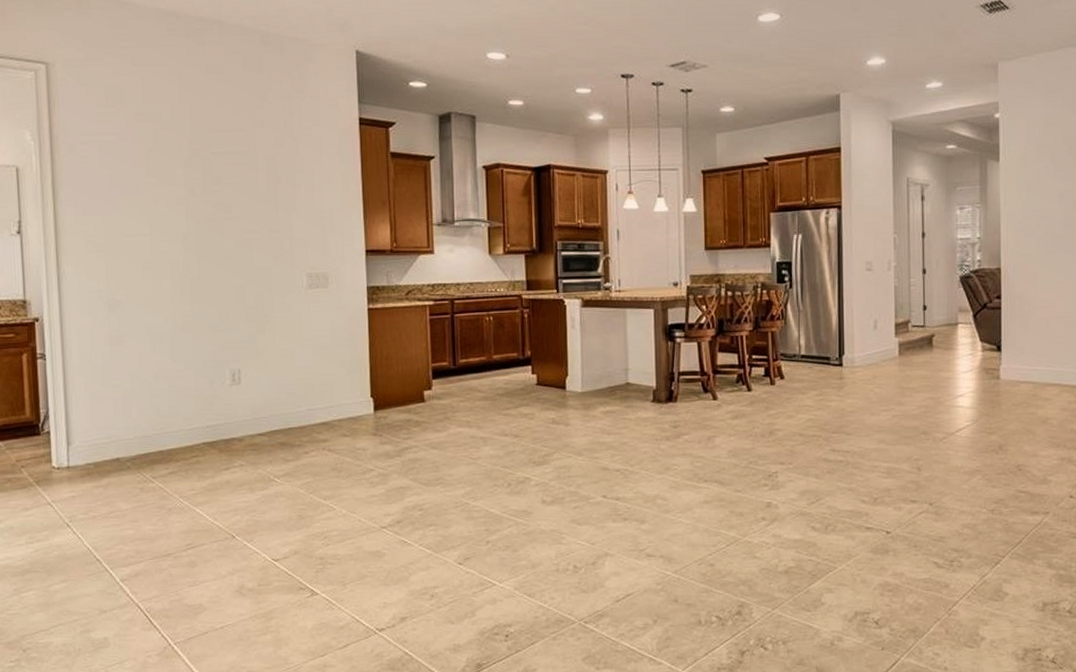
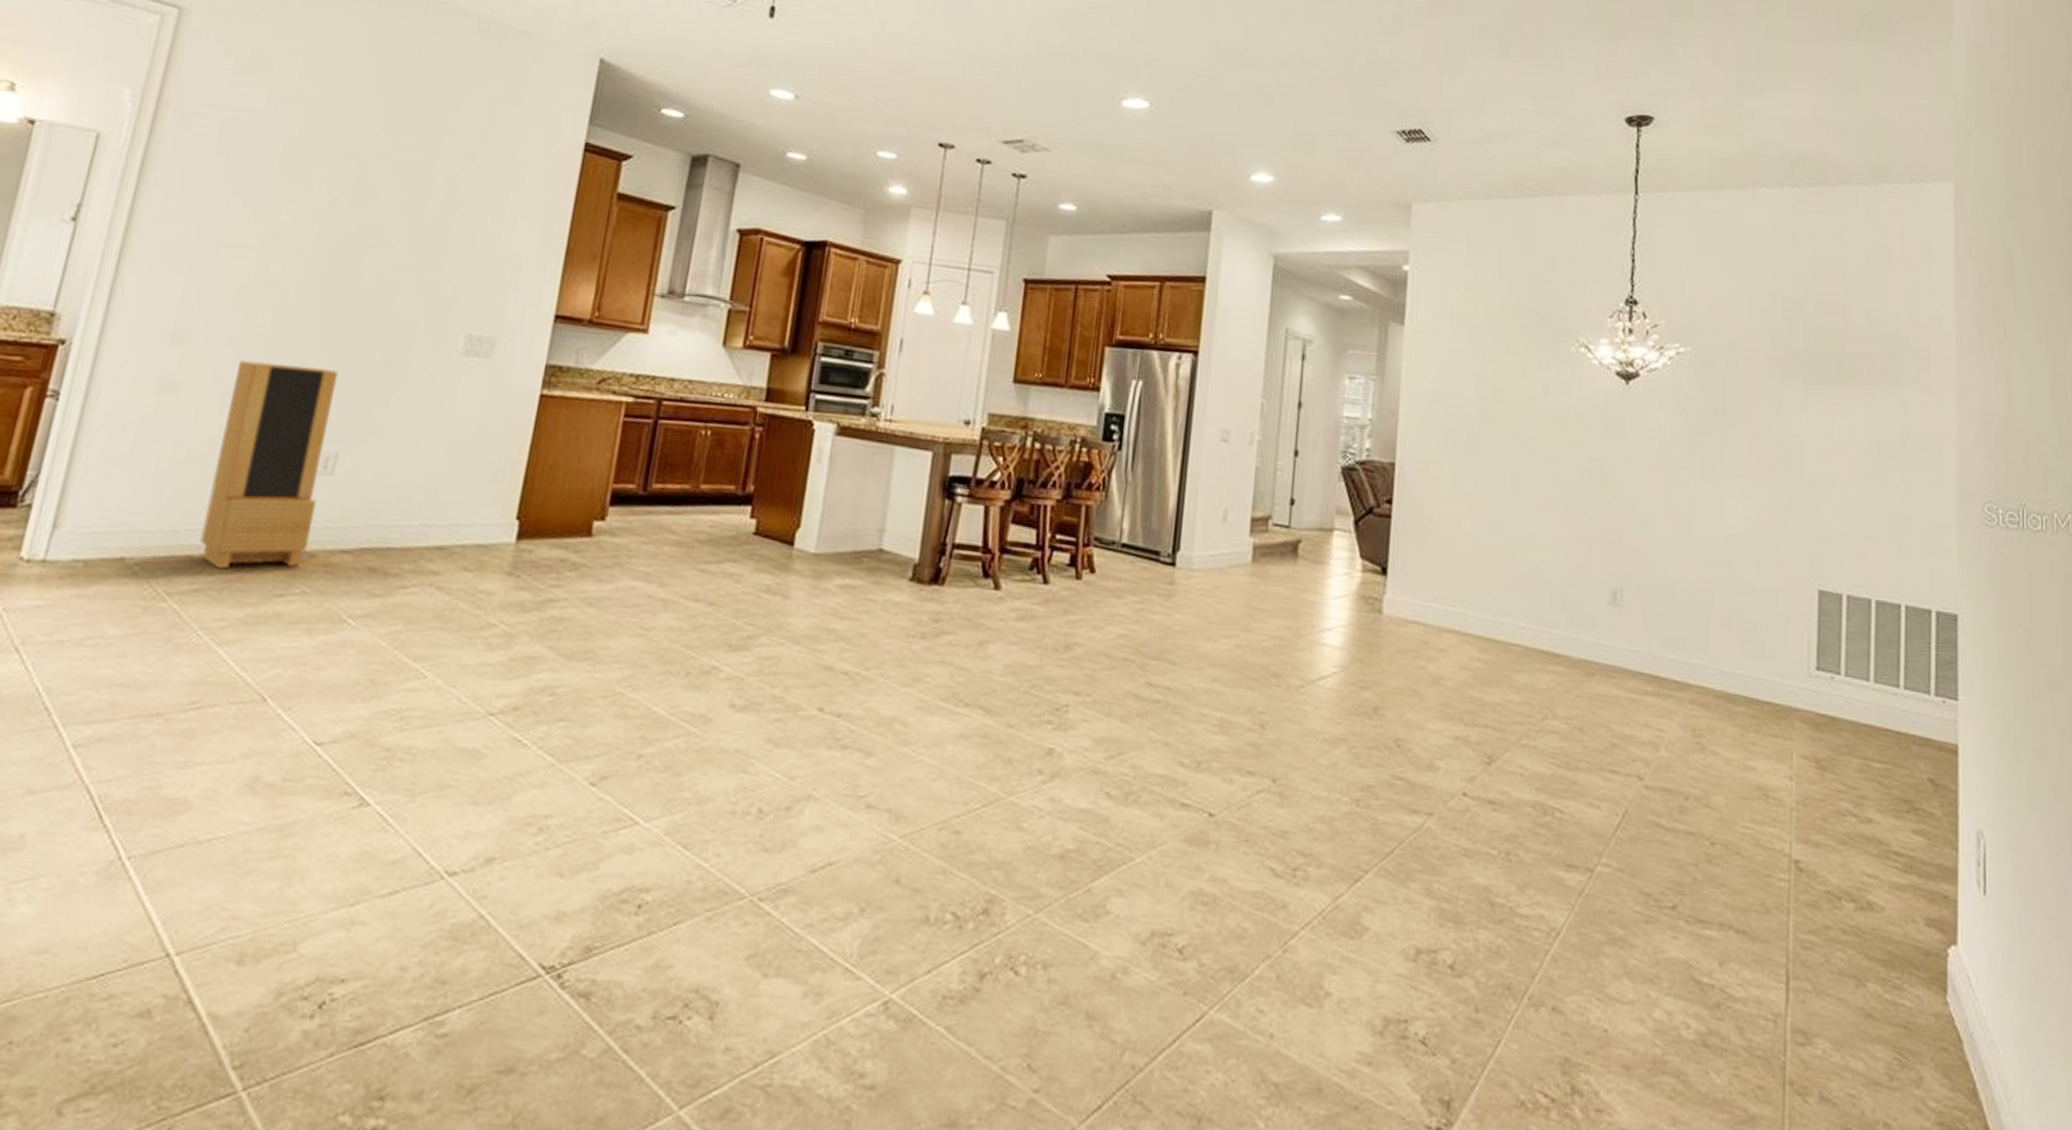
storage cabinet: none [158,312,236,457] -> present [199,360,338,569]

